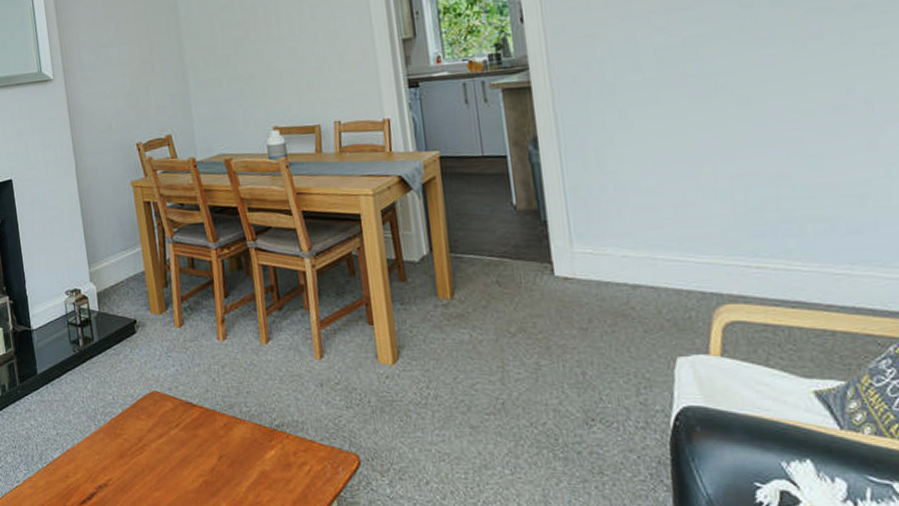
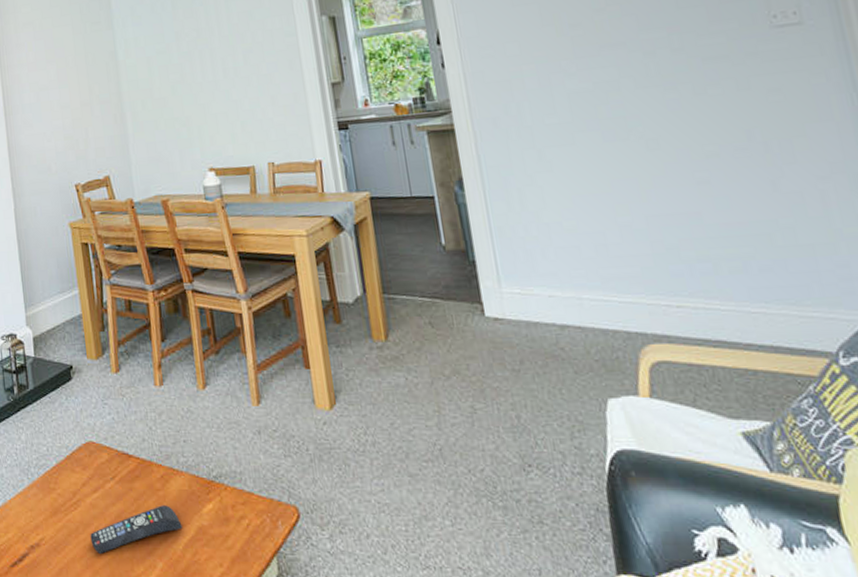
remote control: none [155,451,245,494] -> present [90,505,183,554]

